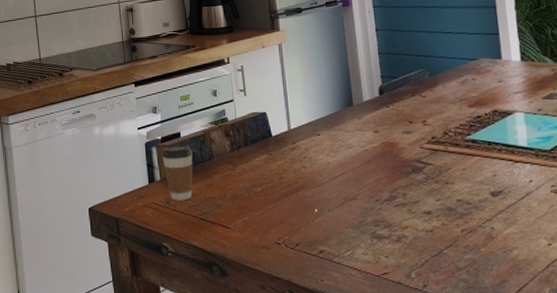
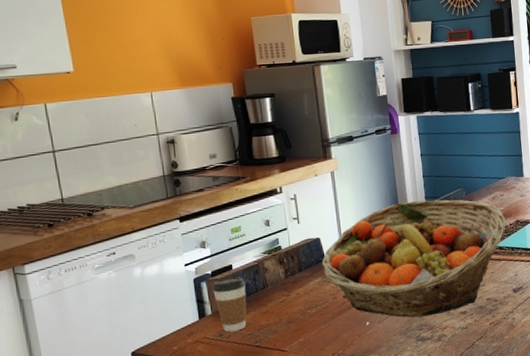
fruit basket: none [267,79,480,211] -> present [321,199,506,318]

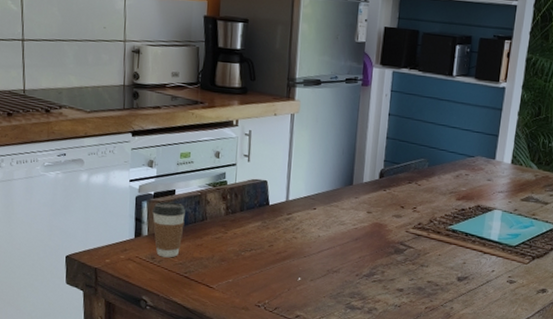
fruit basket: present [321,199,506,318] -> none [264,160,466,286]

